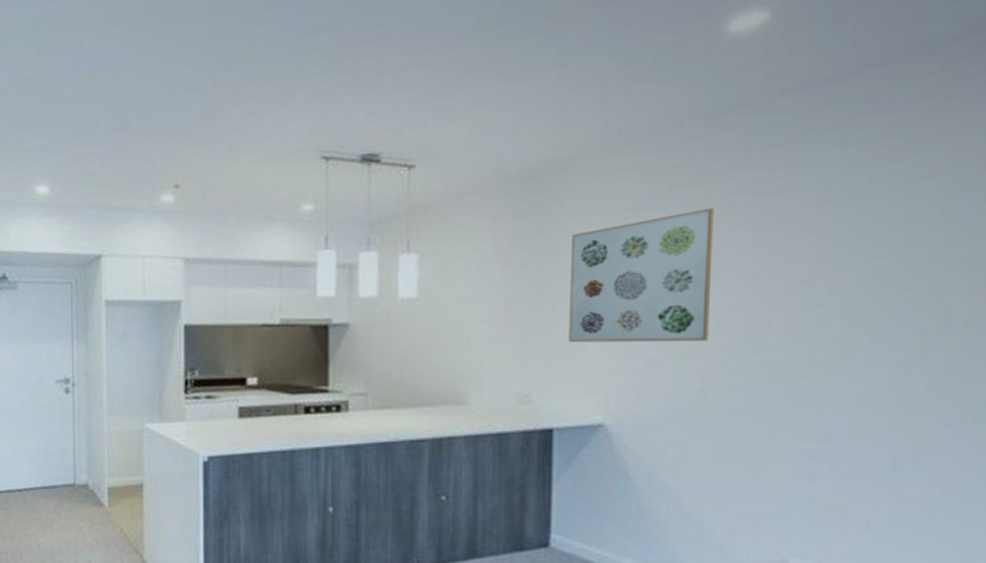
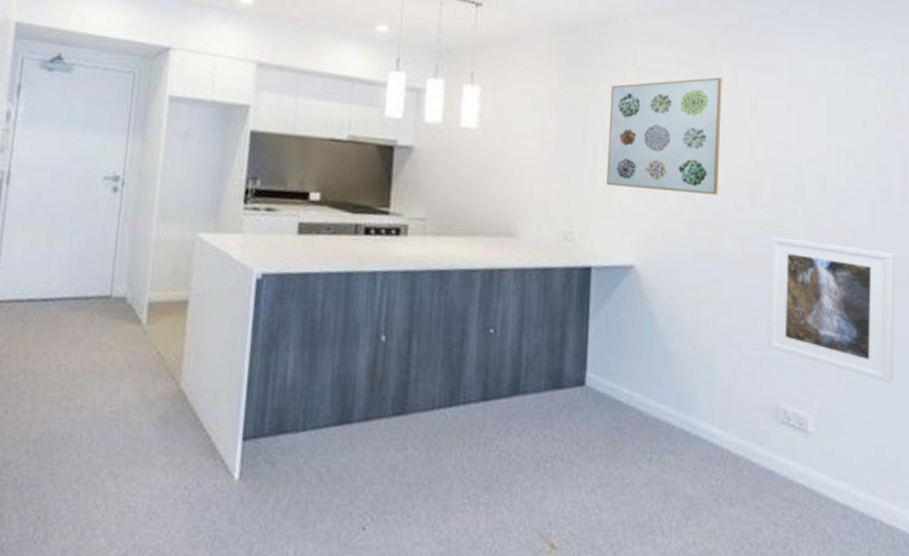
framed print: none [772,381,952,534] -> present [767,236,895,383]

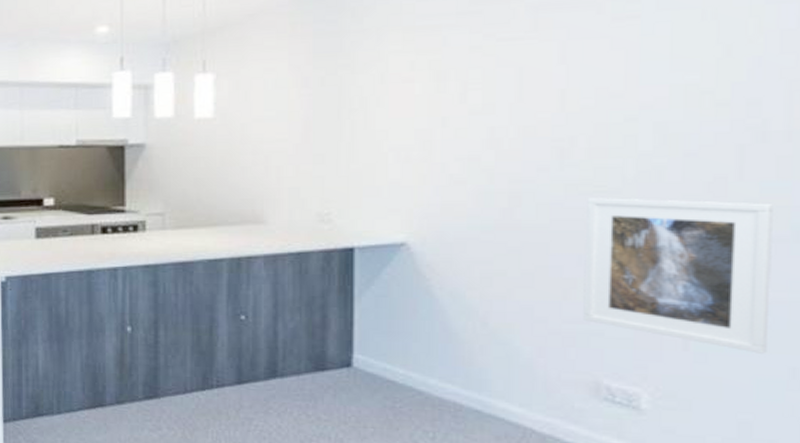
wall art: present [606,77,722,195] -> none [369,24,517,161]

